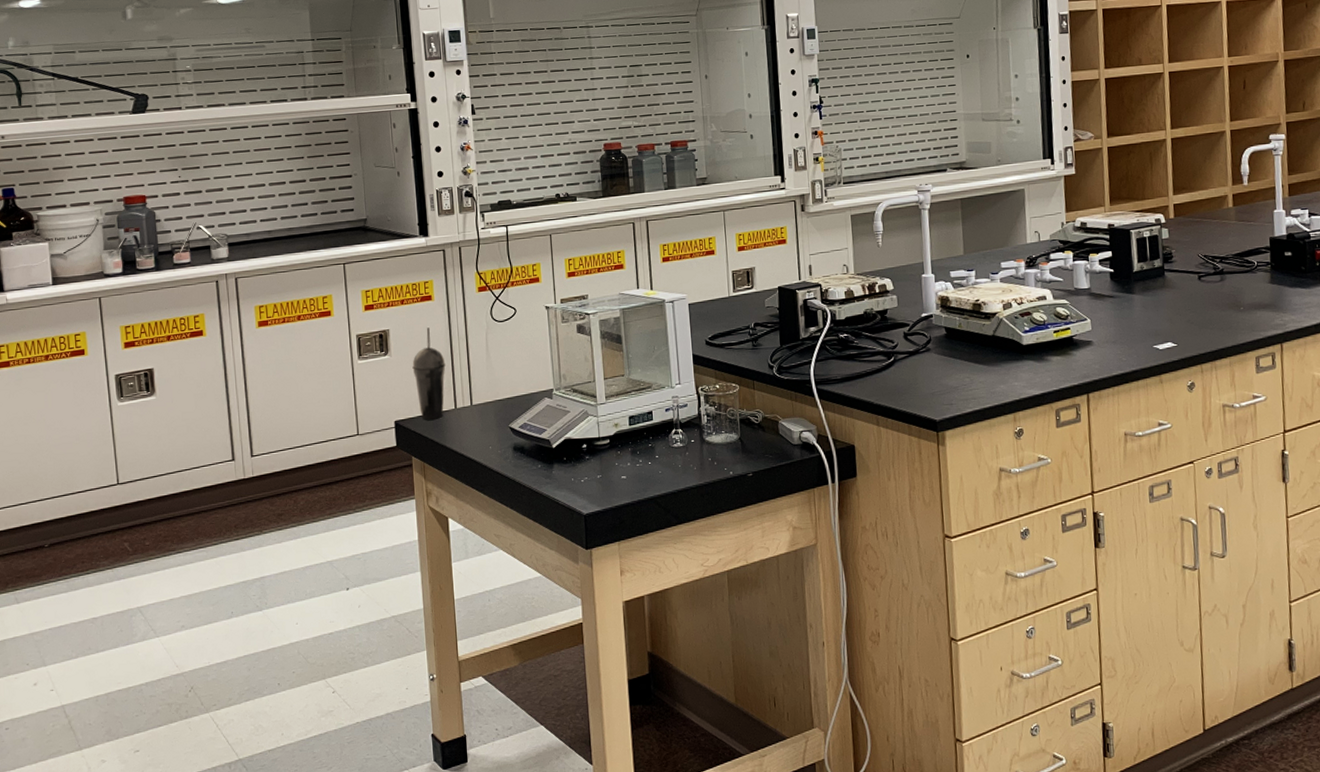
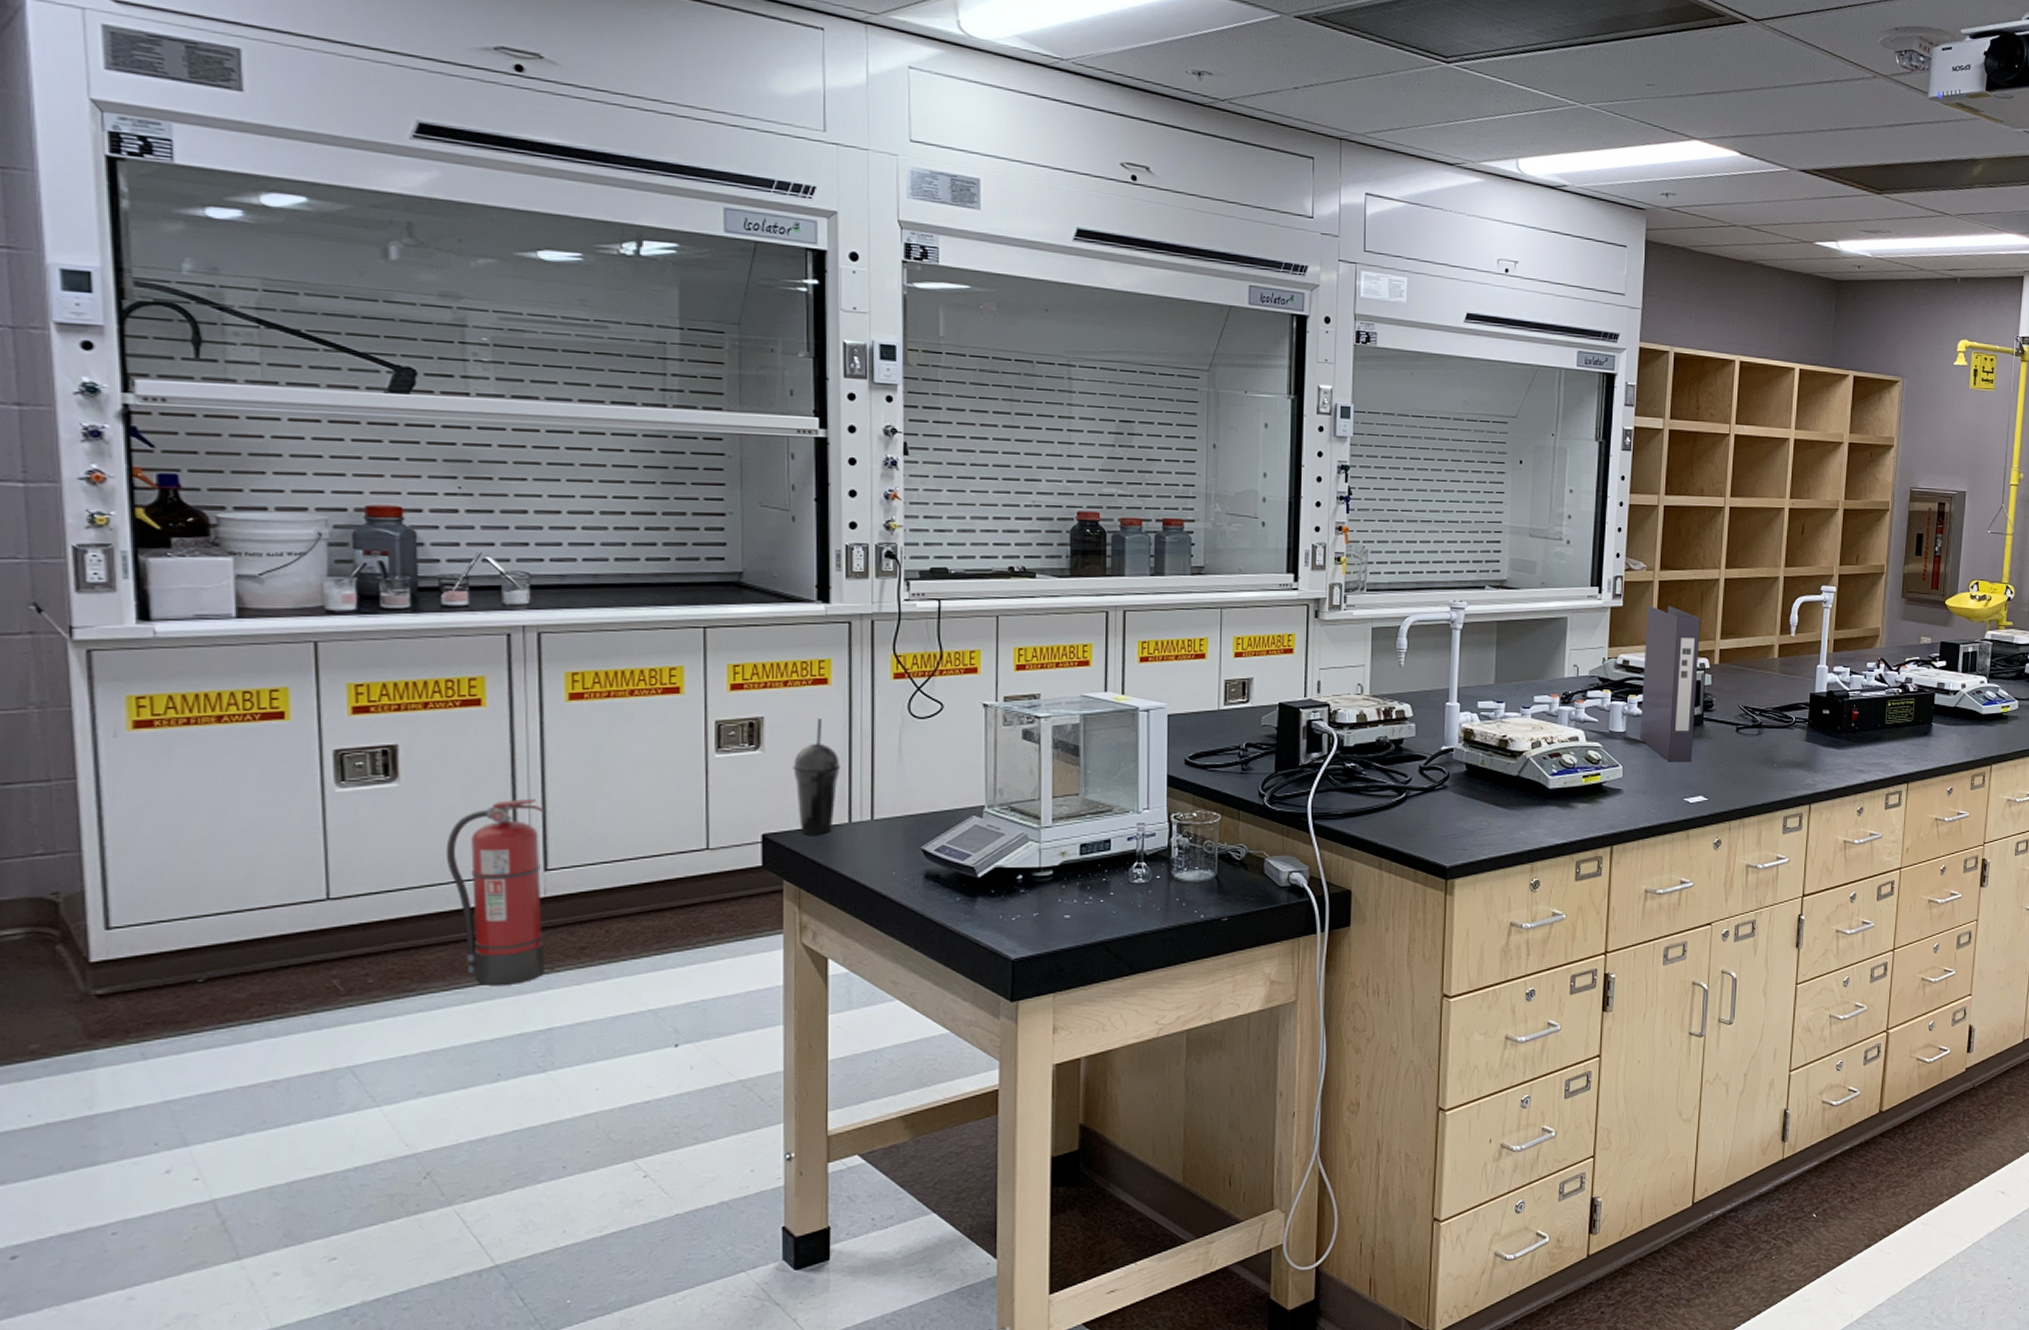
fire extinguisher: none [187,402,257,545] -> present [446,798,545,985]
binder: none [1098,169,1158,313] -> present [1640,605,1701,762]

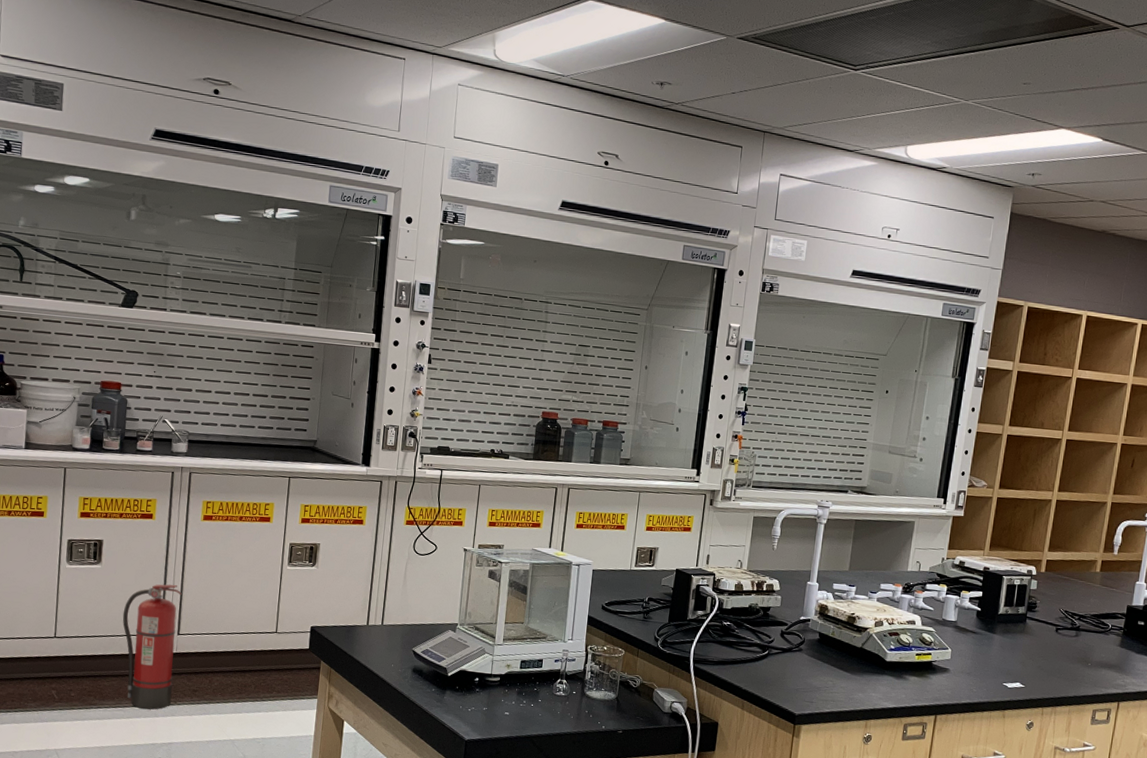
beverage cup: present [793,719,841,835] -> none [335,548,366,632]
binder: present [1640,605,1701,762] -> none [968,517,1032,653]

